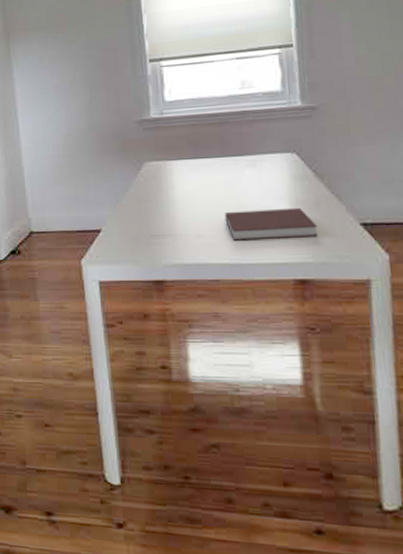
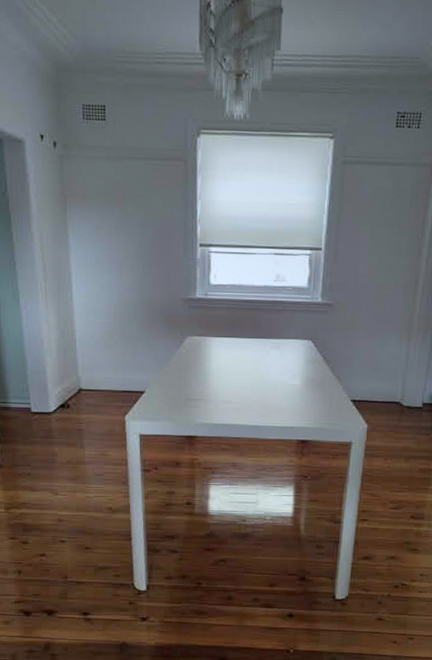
notebook: present [224,207,318,241] -> none [249,383,320,408]

